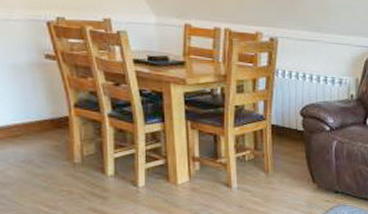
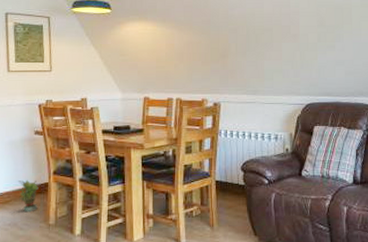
potted plant: none [28,111,58,149] -> present [17,179,39,213]

